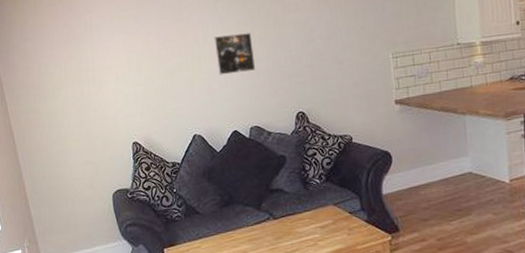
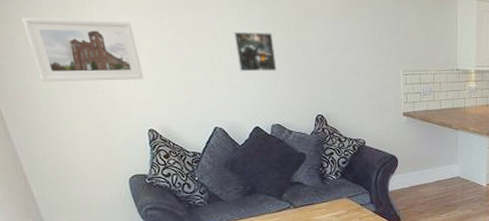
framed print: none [38,41,132,106] -> present [22,18,145,82]

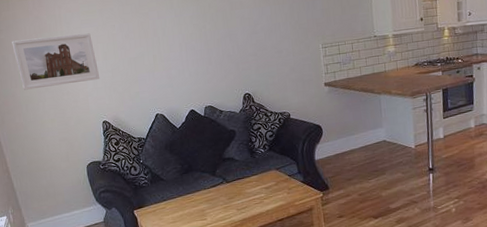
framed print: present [233,32,277,72] -> none [171,26,208,63]

